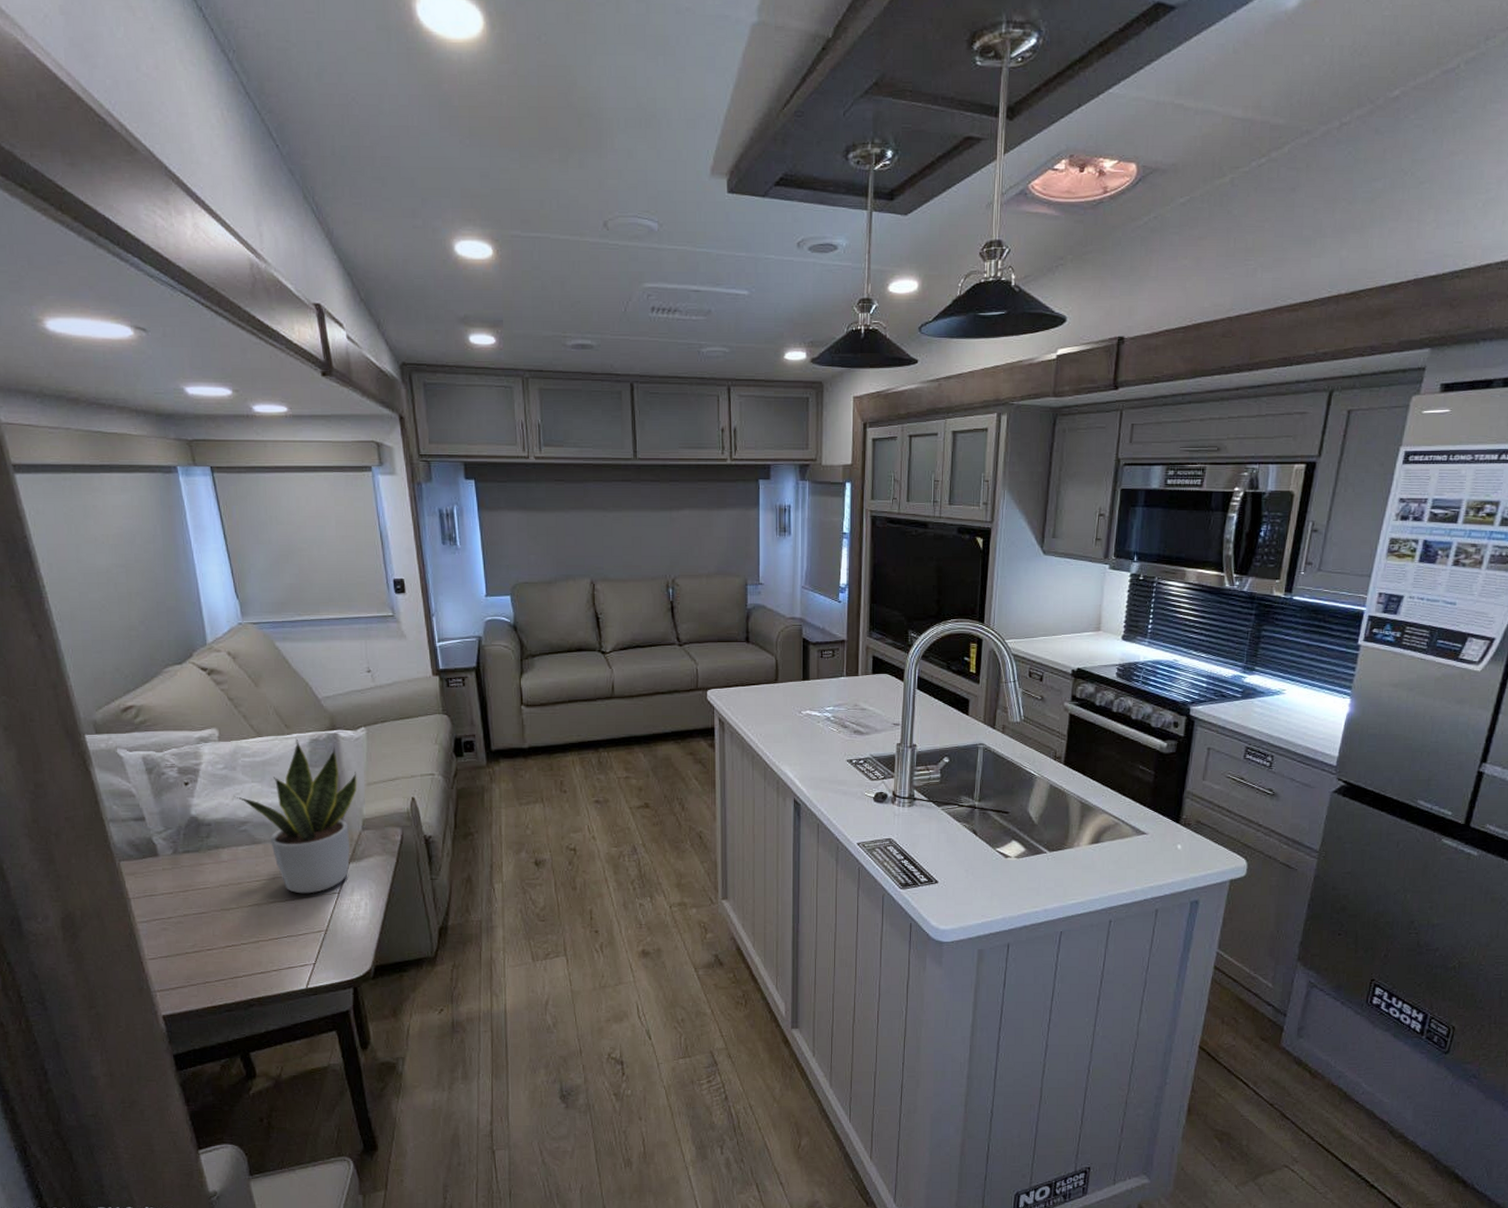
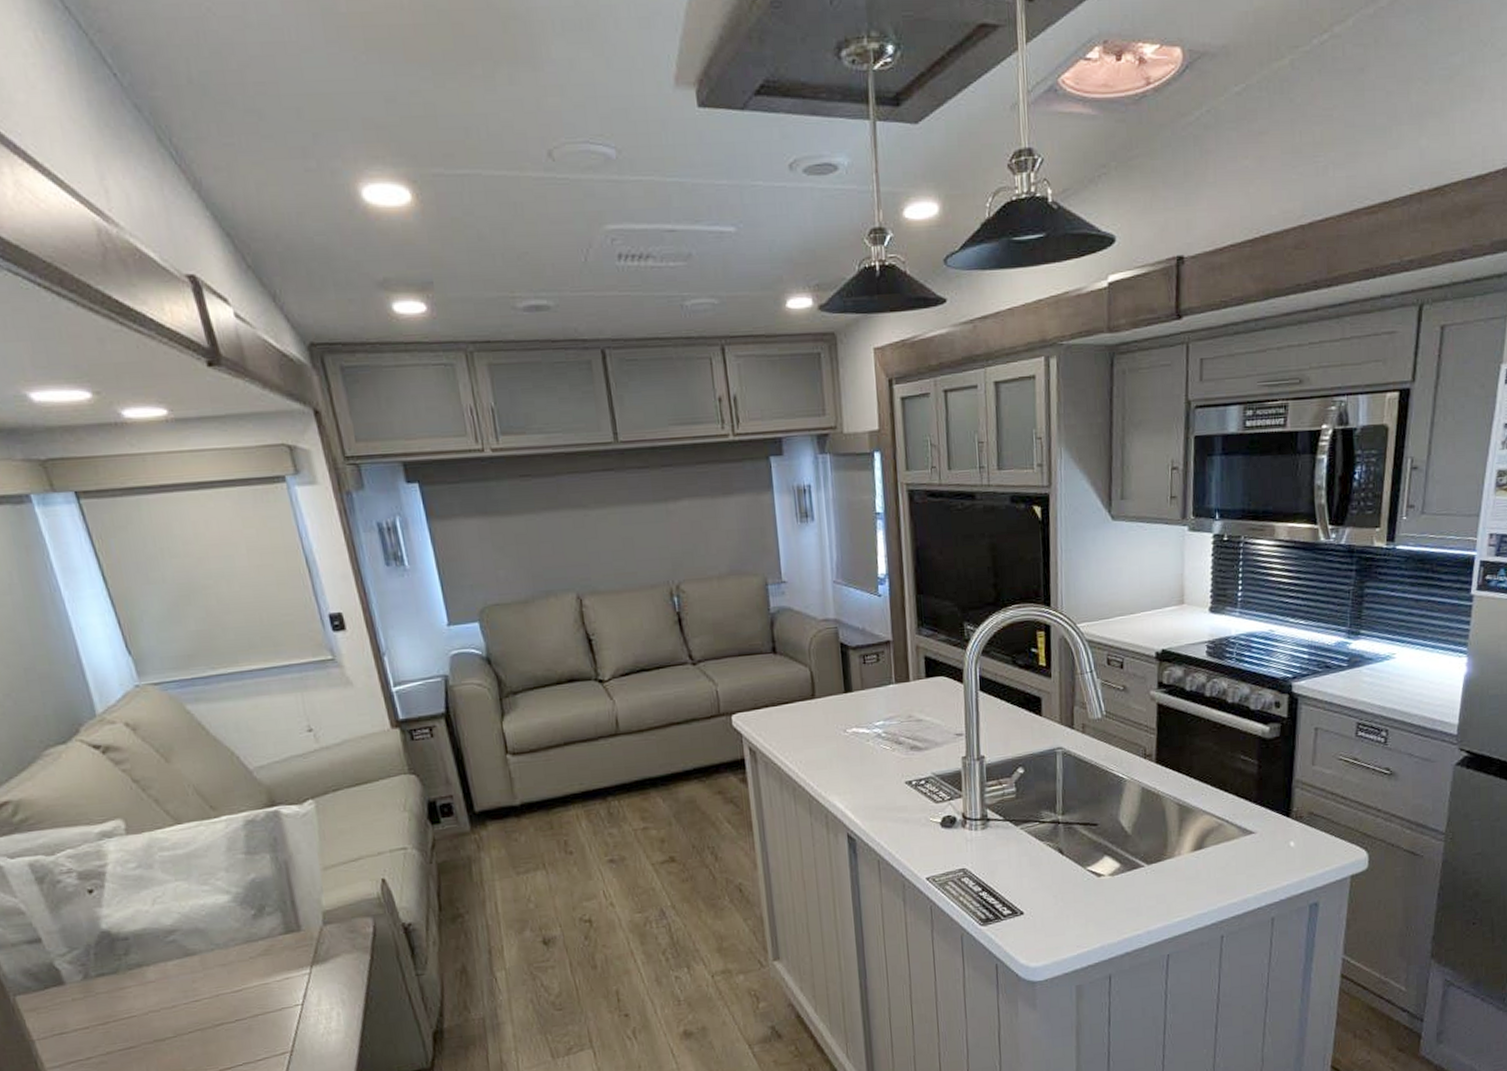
potted plant: present [235,738,357,894] -> none [155,821,313,1011]

